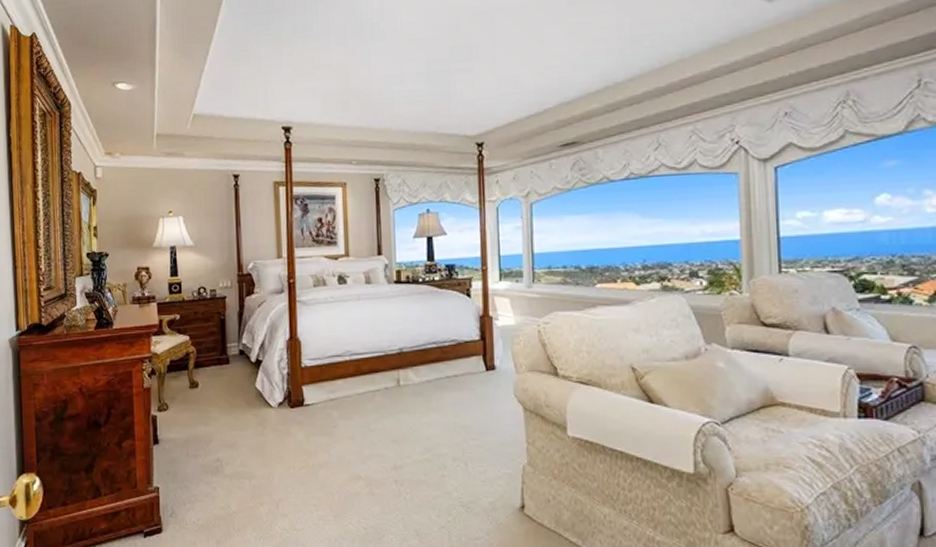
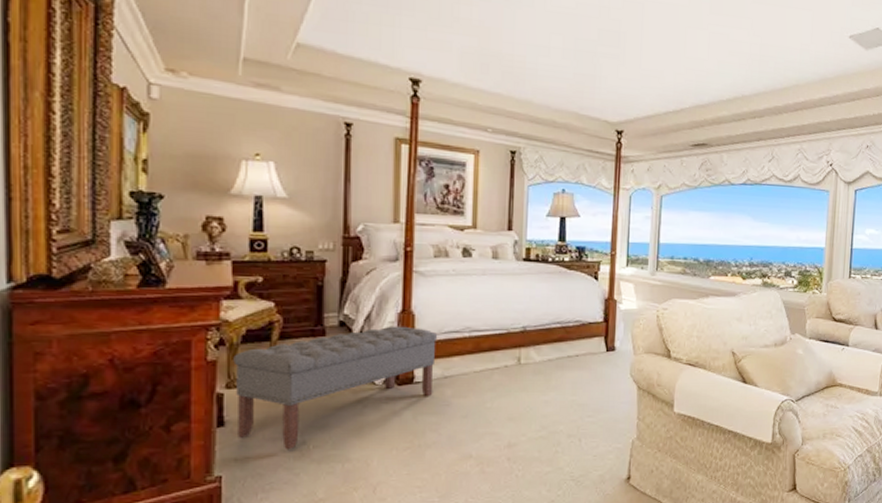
bench: none [162,352,322,465] -> present [233,326,438,449]

